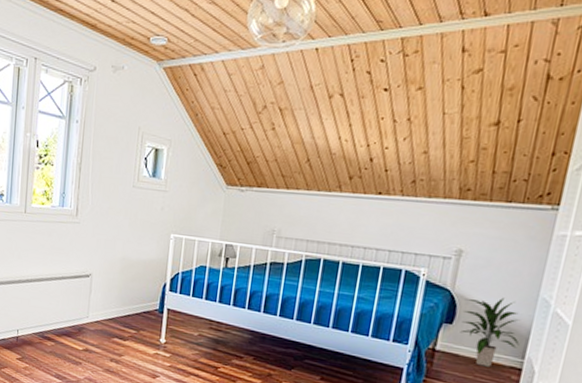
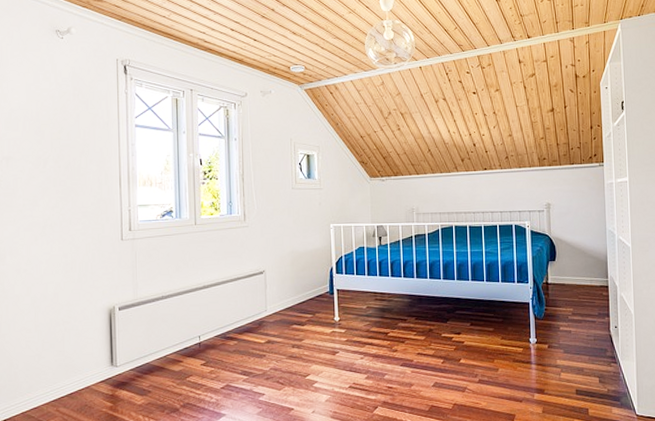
indoor plant: present [460,297,520,367] -> none [561,234,602,289]

